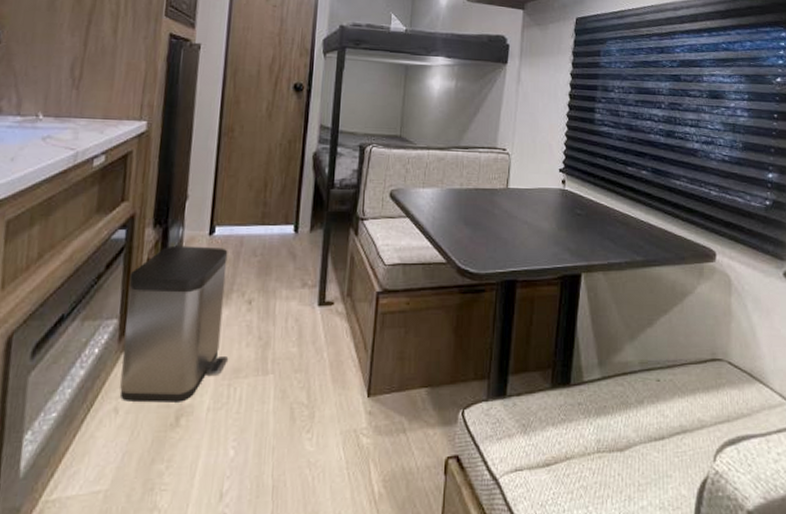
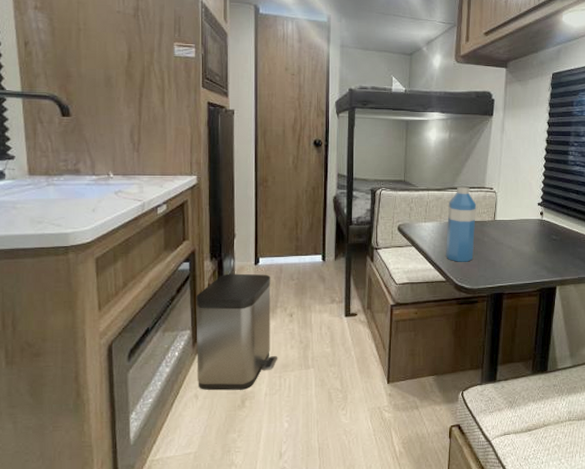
water bottle: none [447,145,486,239] -> present [446,186,476,262]

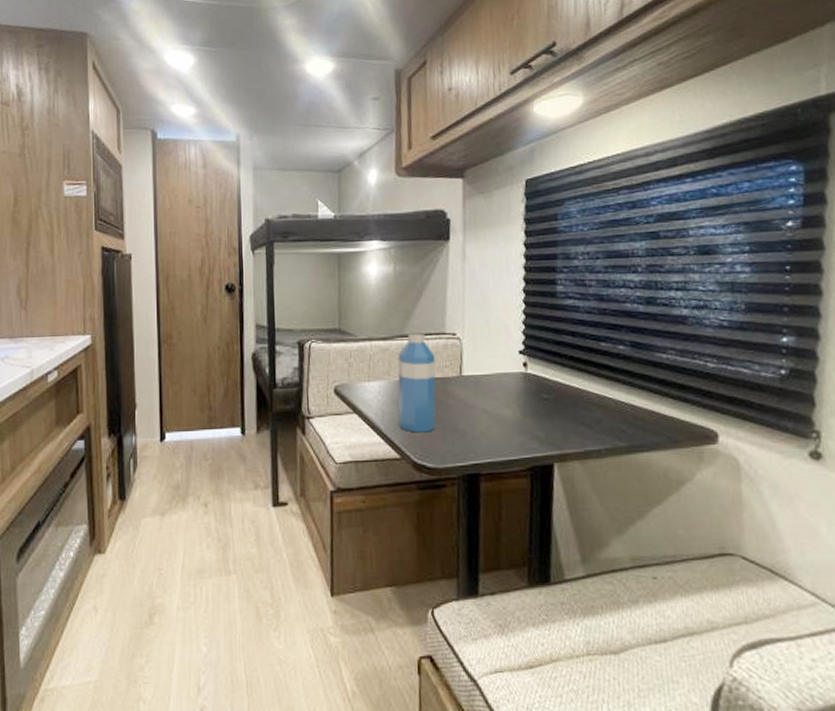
pedal bin: present [196,273,278,390] -> none [93,452,192,602]

